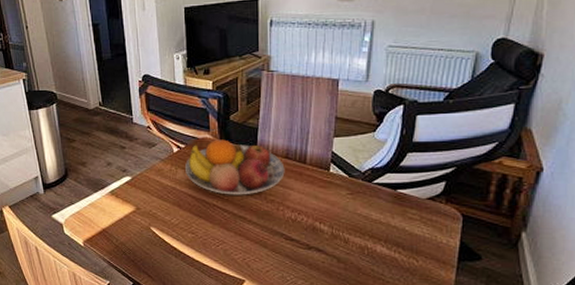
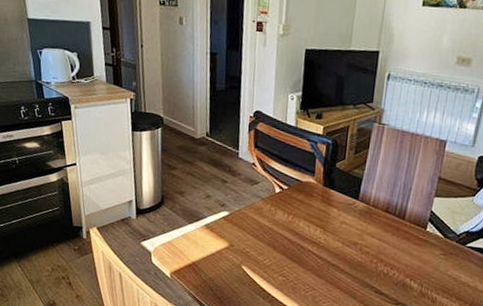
fruit bowl: present [185,139,285,195] -> none [285,185,384,244]

